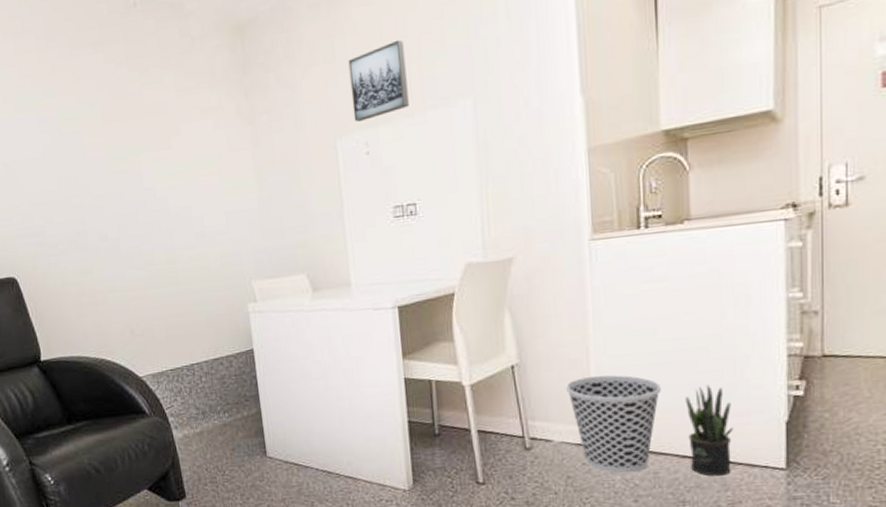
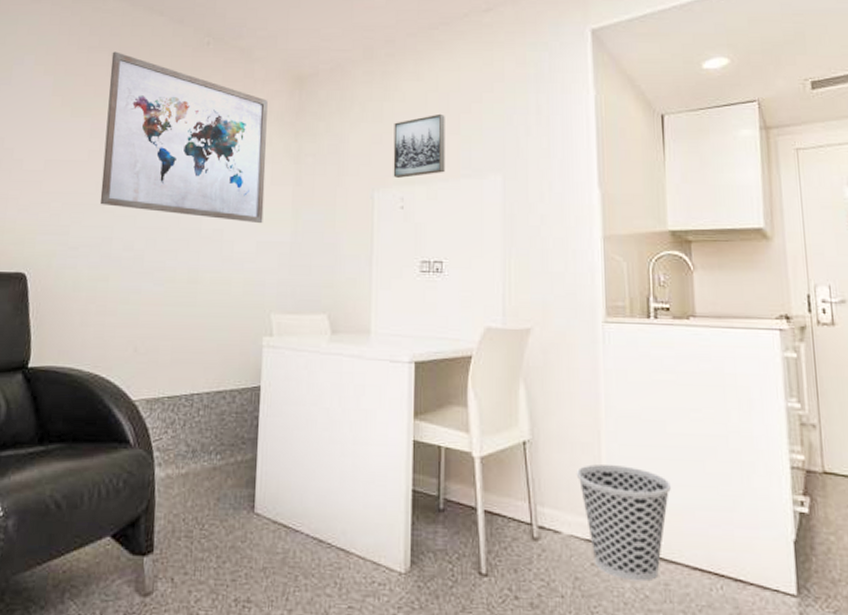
wall art: none [38,32,228,200] -> present [100,51,268,223]
potted plant: present [685,385,733,476] -> none [695,489,743,596]

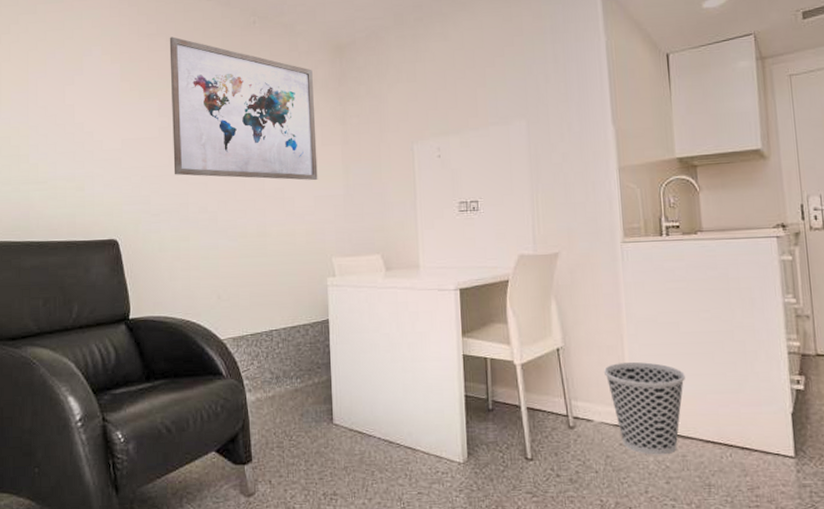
wall art: present [393,113,445,178] -> none [426,69,475,130]

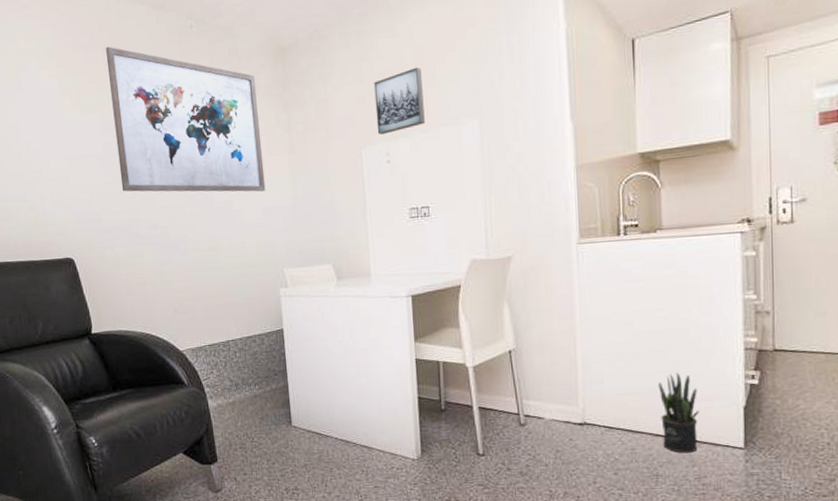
wall art: none [426,69,475,130] -> present [374,67,425,135]
wastebasket: present [603,362,685,455] -> none [555,361,637,449]
potted plant: none [706,375,749,461] -> present [658,372,699,453]

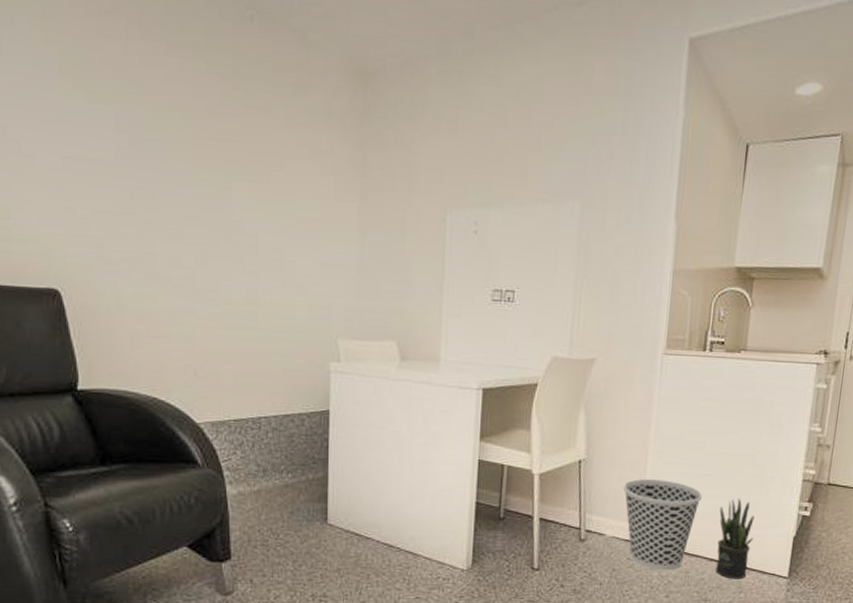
wall art: present [105,46,266,192] -> none [130,19,328,243]
wall art: present [374,67,425,135] -> none [467,127,526,200]
wastebasket: none [555,361,637,449] -> present [622,479,702,571]

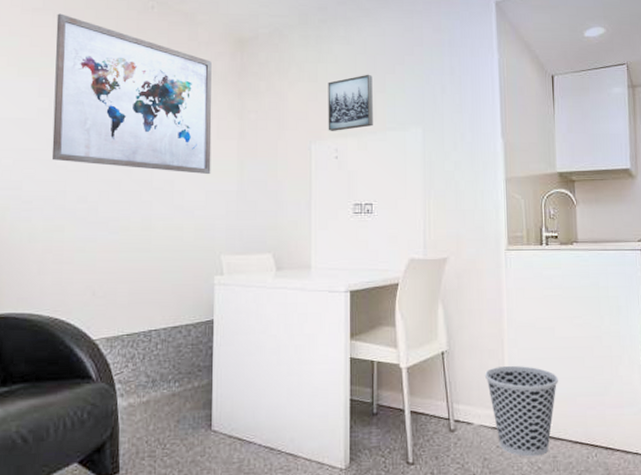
wall art: none [130,19,328,243] -> present [51,13,212,174]
wall art: none [467,127,526,200] -> present [328,74,373,131]
potted plant: present [716,498,755,579] -> none [576,379,612,461]

